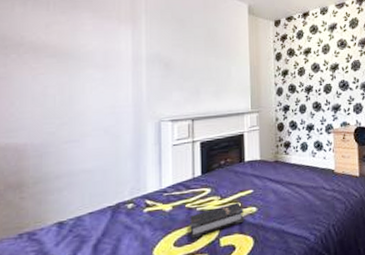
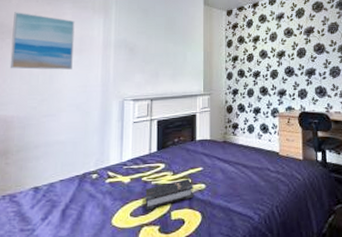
wall art: none [17,22,97,90] -> present [9,12,75,70]

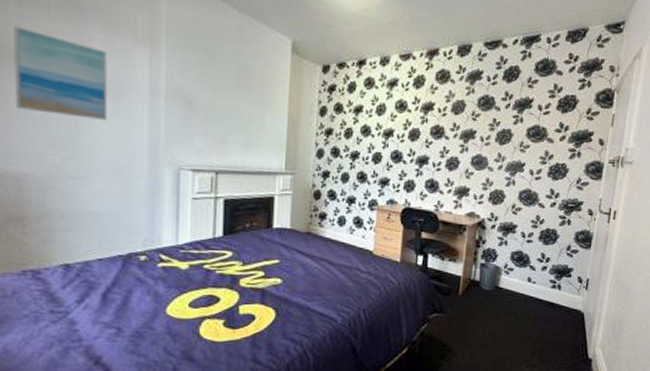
hardback book: present [145,179,193,210] -> none [207,271,267,302]

